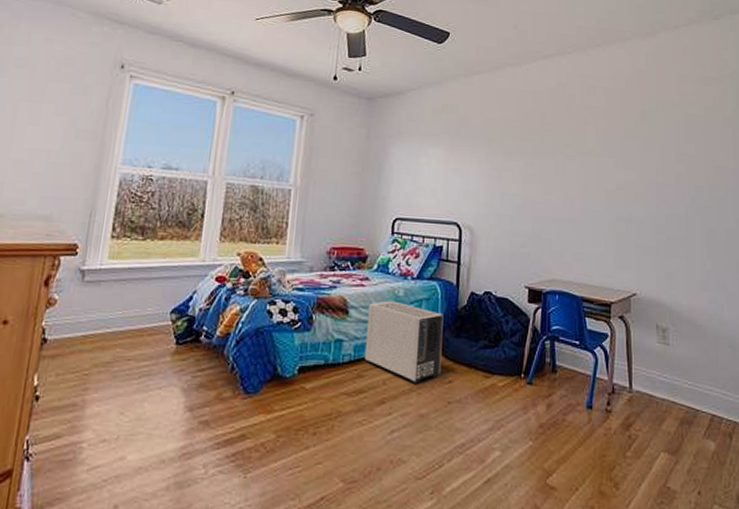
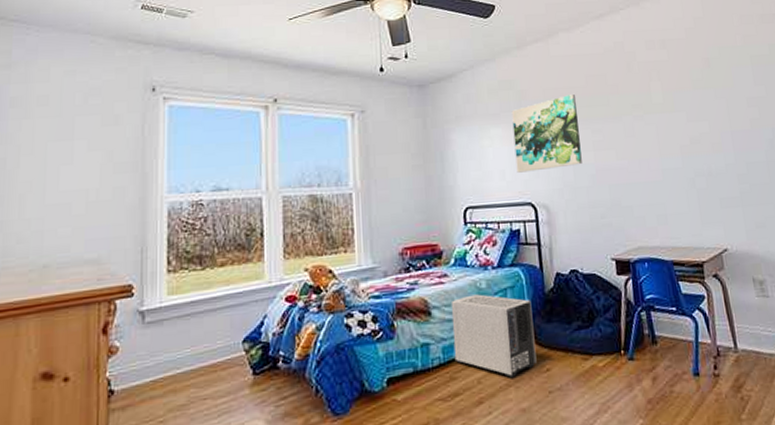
wall art: none [448,126,514,194] -> present [511,93,582,173]

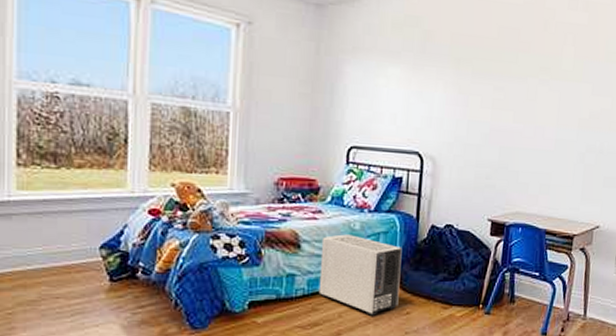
wall art: present [511,93,582,173] -> none [409,43,485,121]

